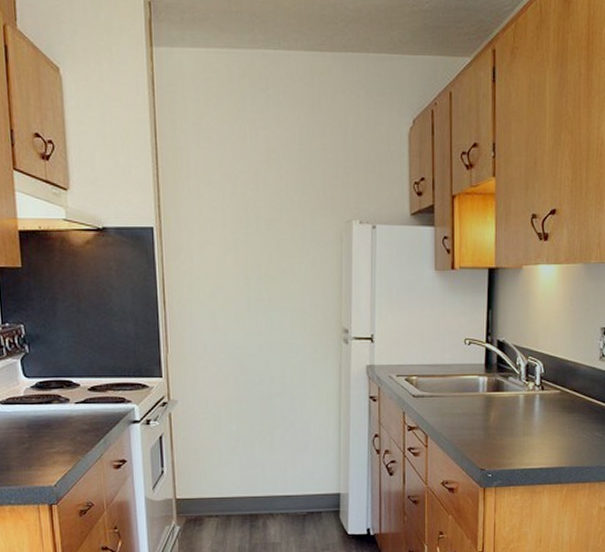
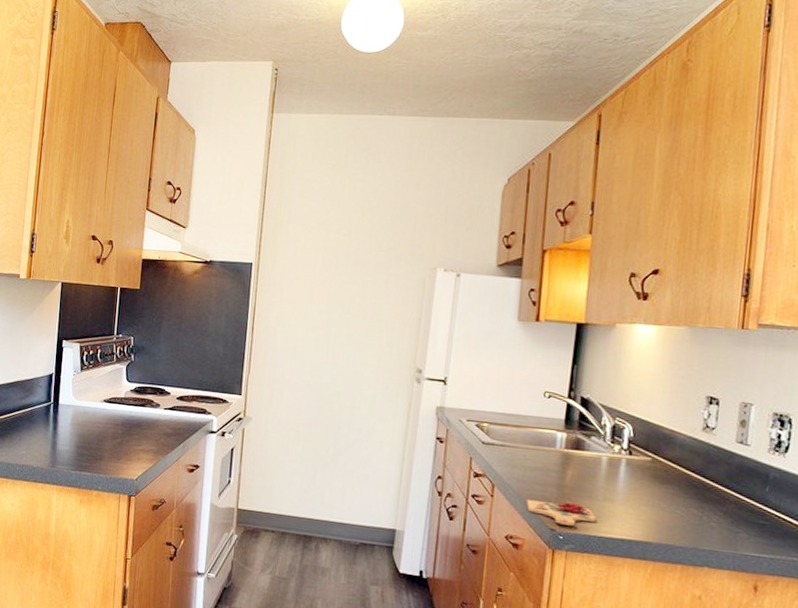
cutting board: none [458,439,518,463] -> present [527,497,596,526]

